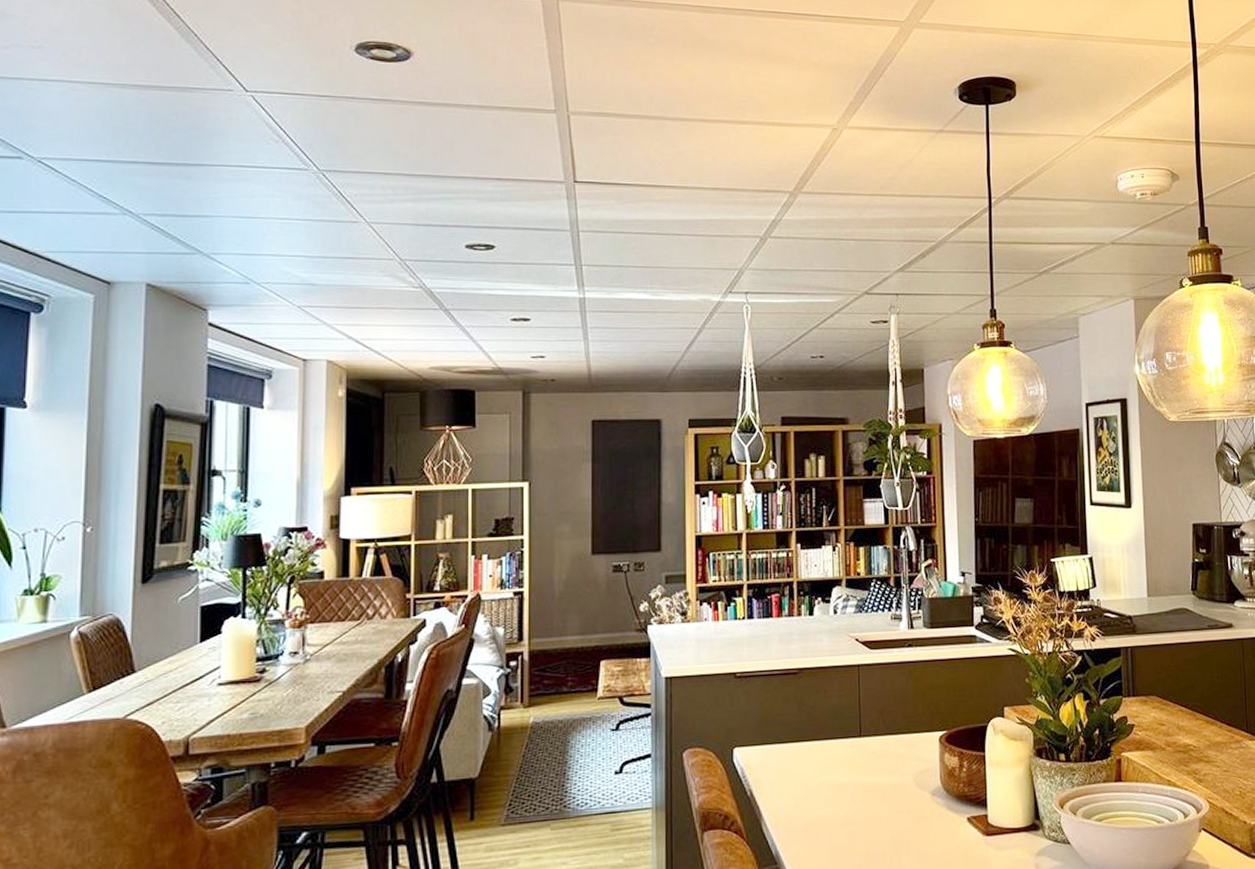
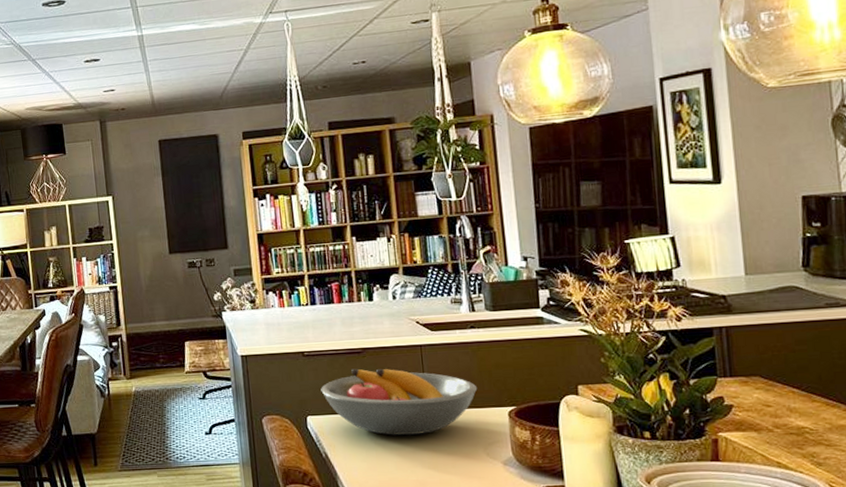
fruit bowl: none [751,691,911,767] -> present [321,368,478,436]

